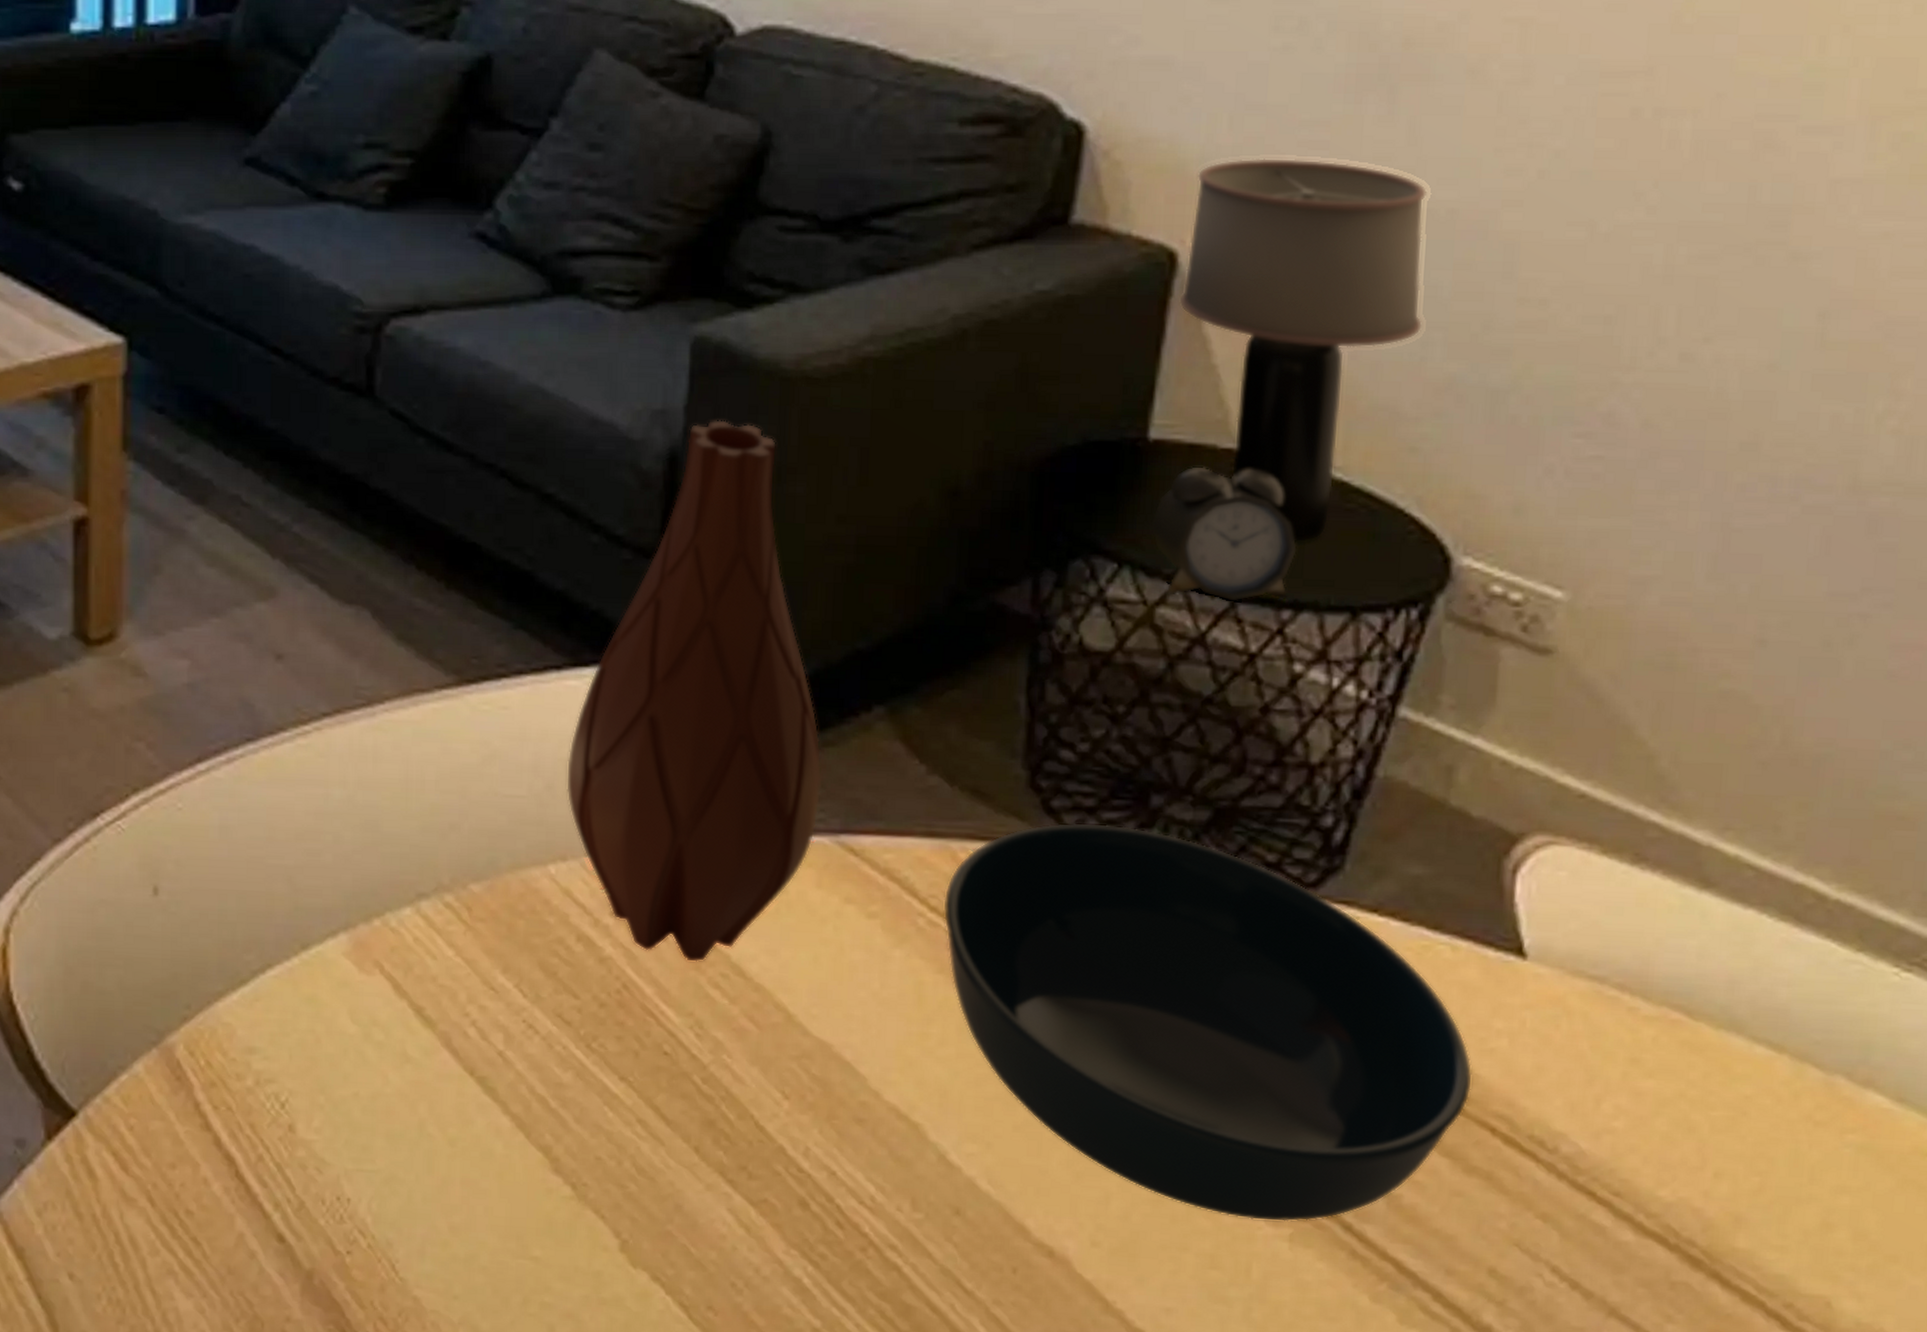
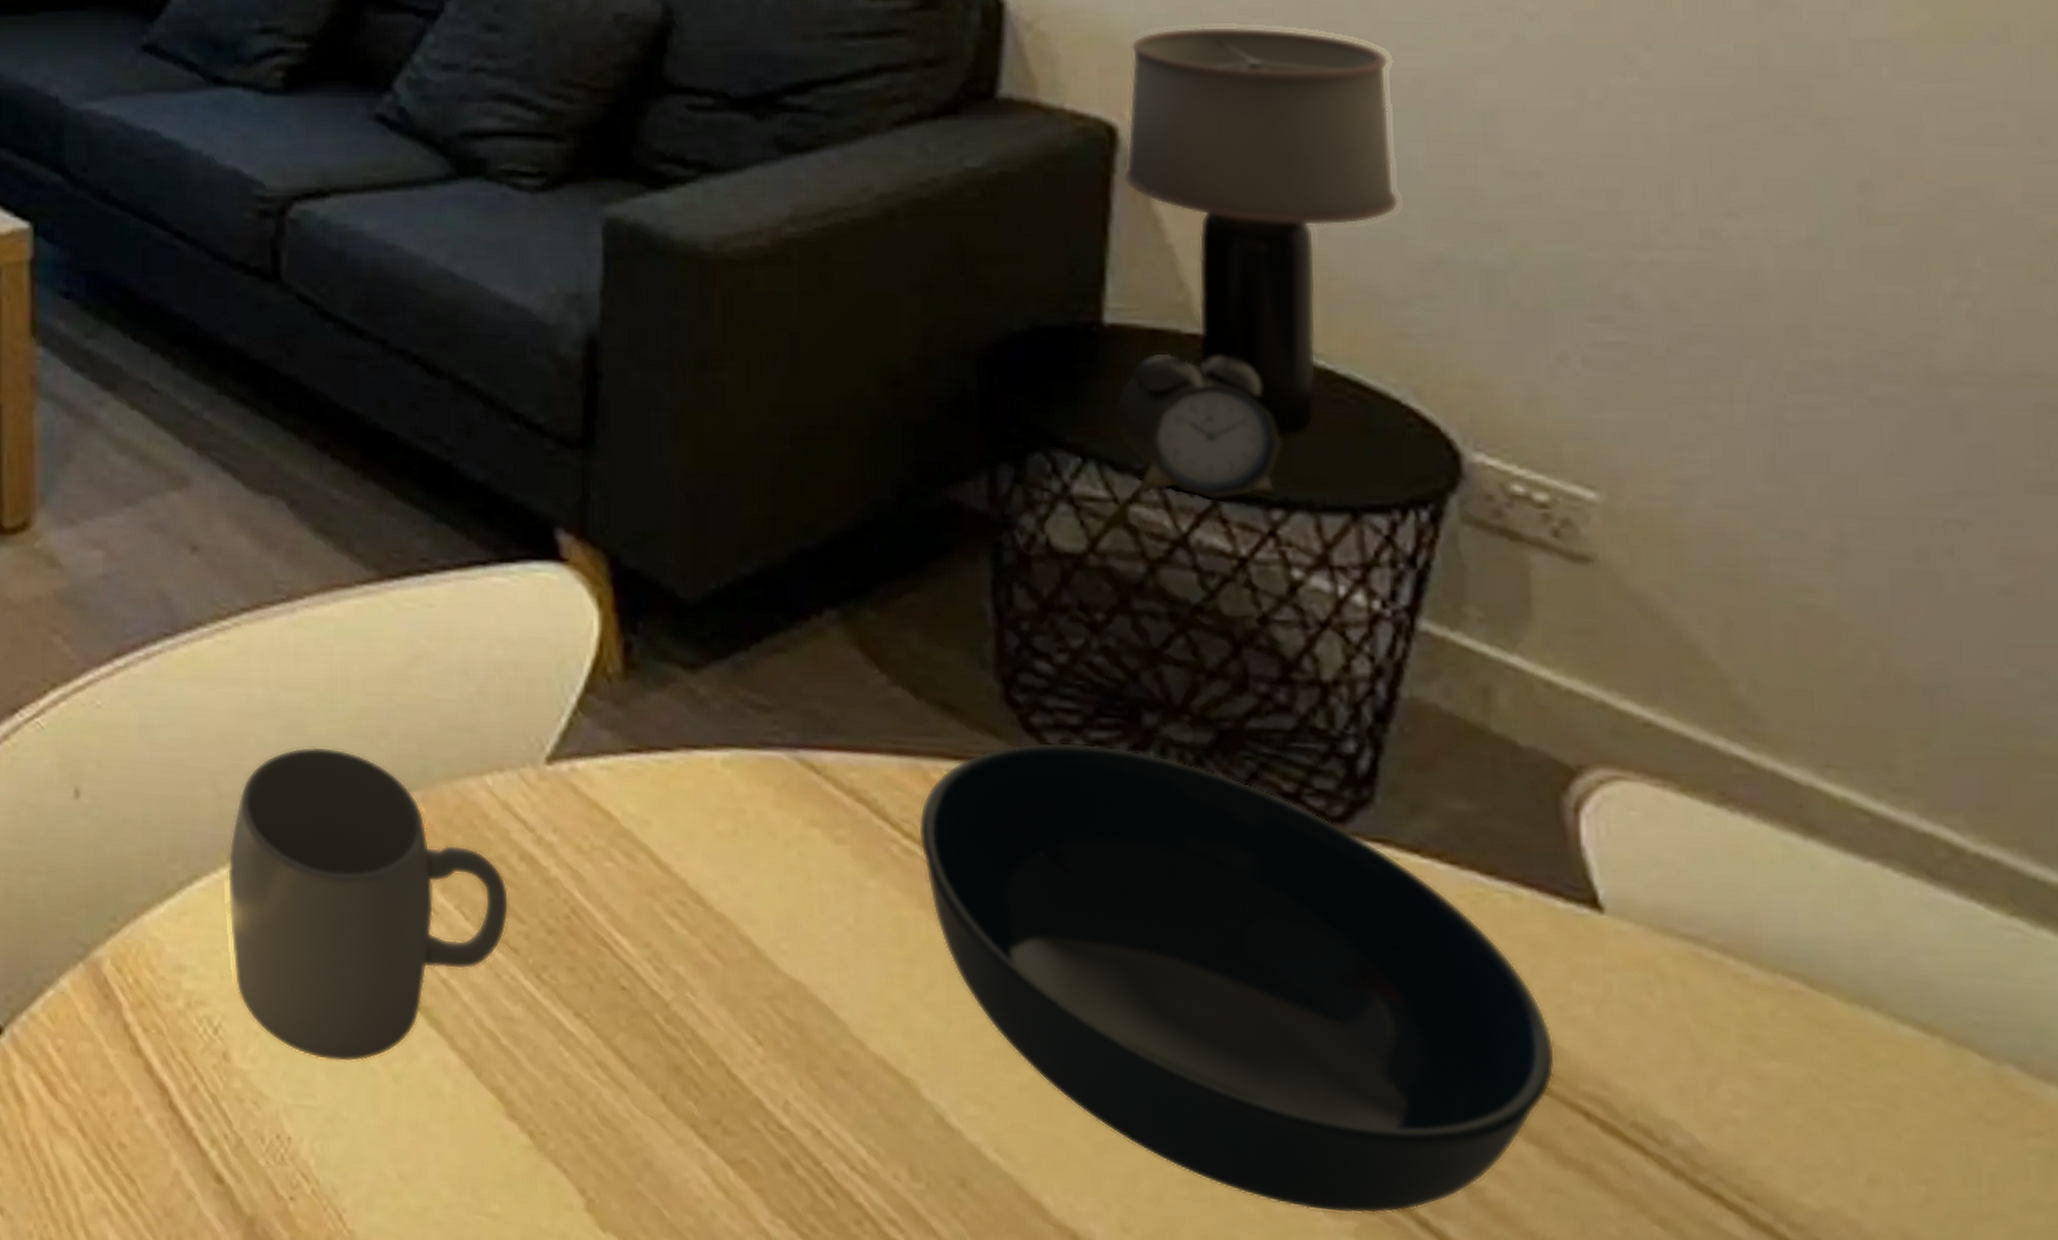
mug: none [298,842,565,1130] -> present [227,746,510,1063]
vase: present [565,420,822,962] -> none [497,304,775,887]

